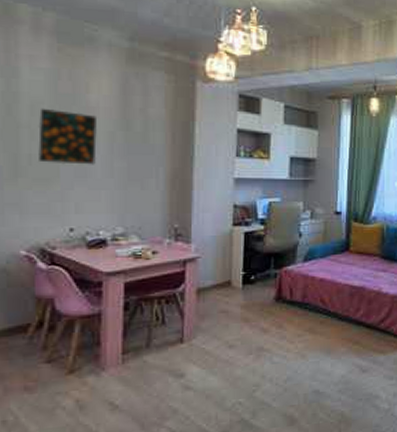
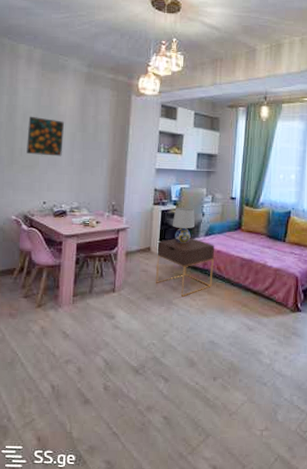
nightstand: none [239,264,317,340] -> present [155,237,215,297]
table lamp: none [259,227,289,273] -> present [172,208,195,243]

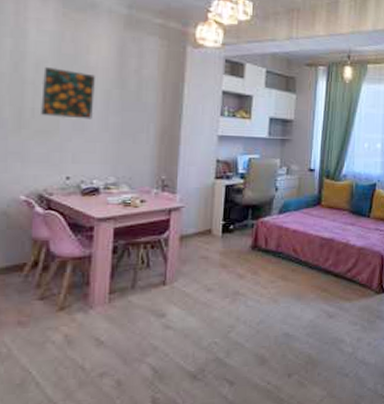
nightstand: present [155,237,215,297] -> none [217,215,291,285]
table lamp: present [172,208,195,243] -> none [238,182,266,223]

